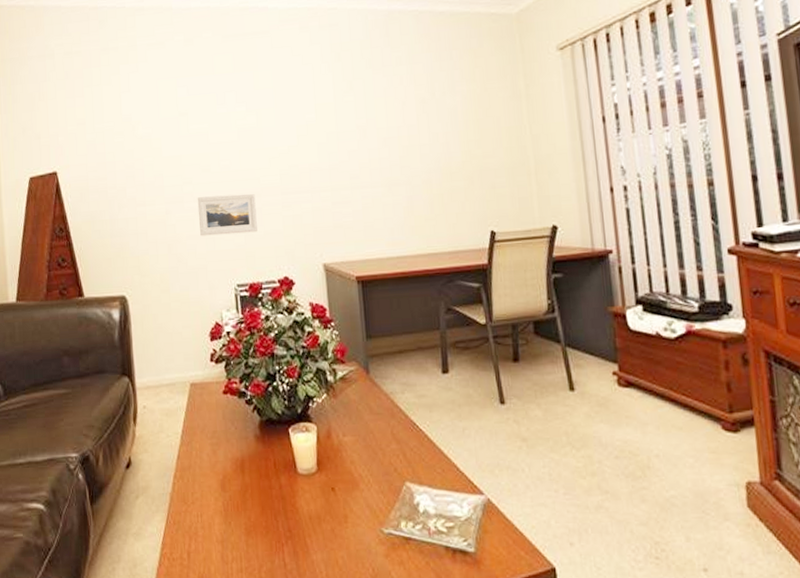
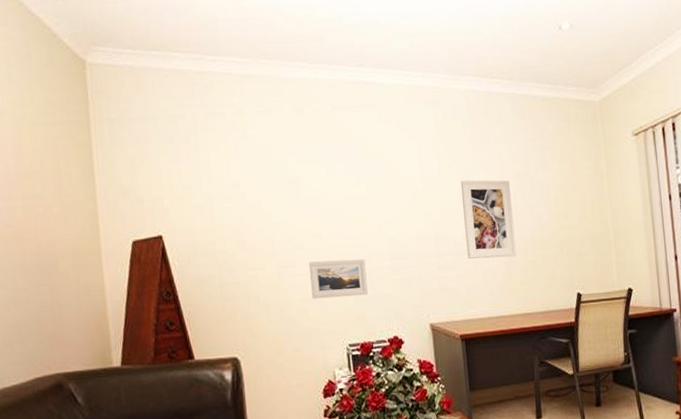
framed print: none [357,105,420,193] -> present [460,180,516,259]

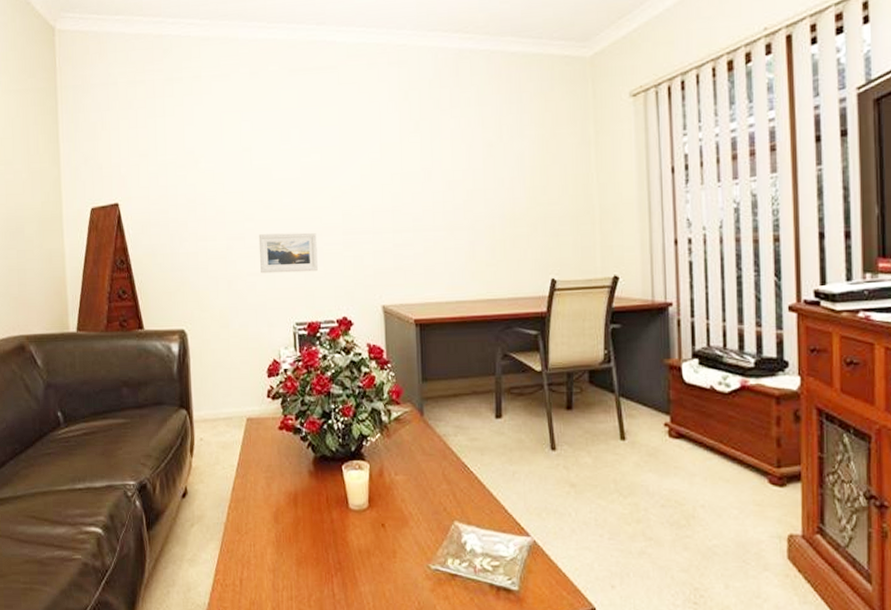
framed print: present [460,180,516,259] -> none [423,148,482,236]

